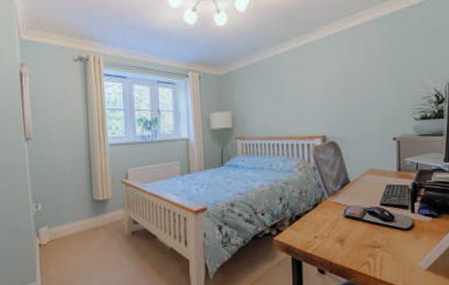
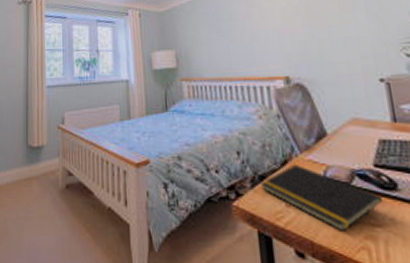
notepad: none [295,205,384,253] -> present [259,164,384,231]

